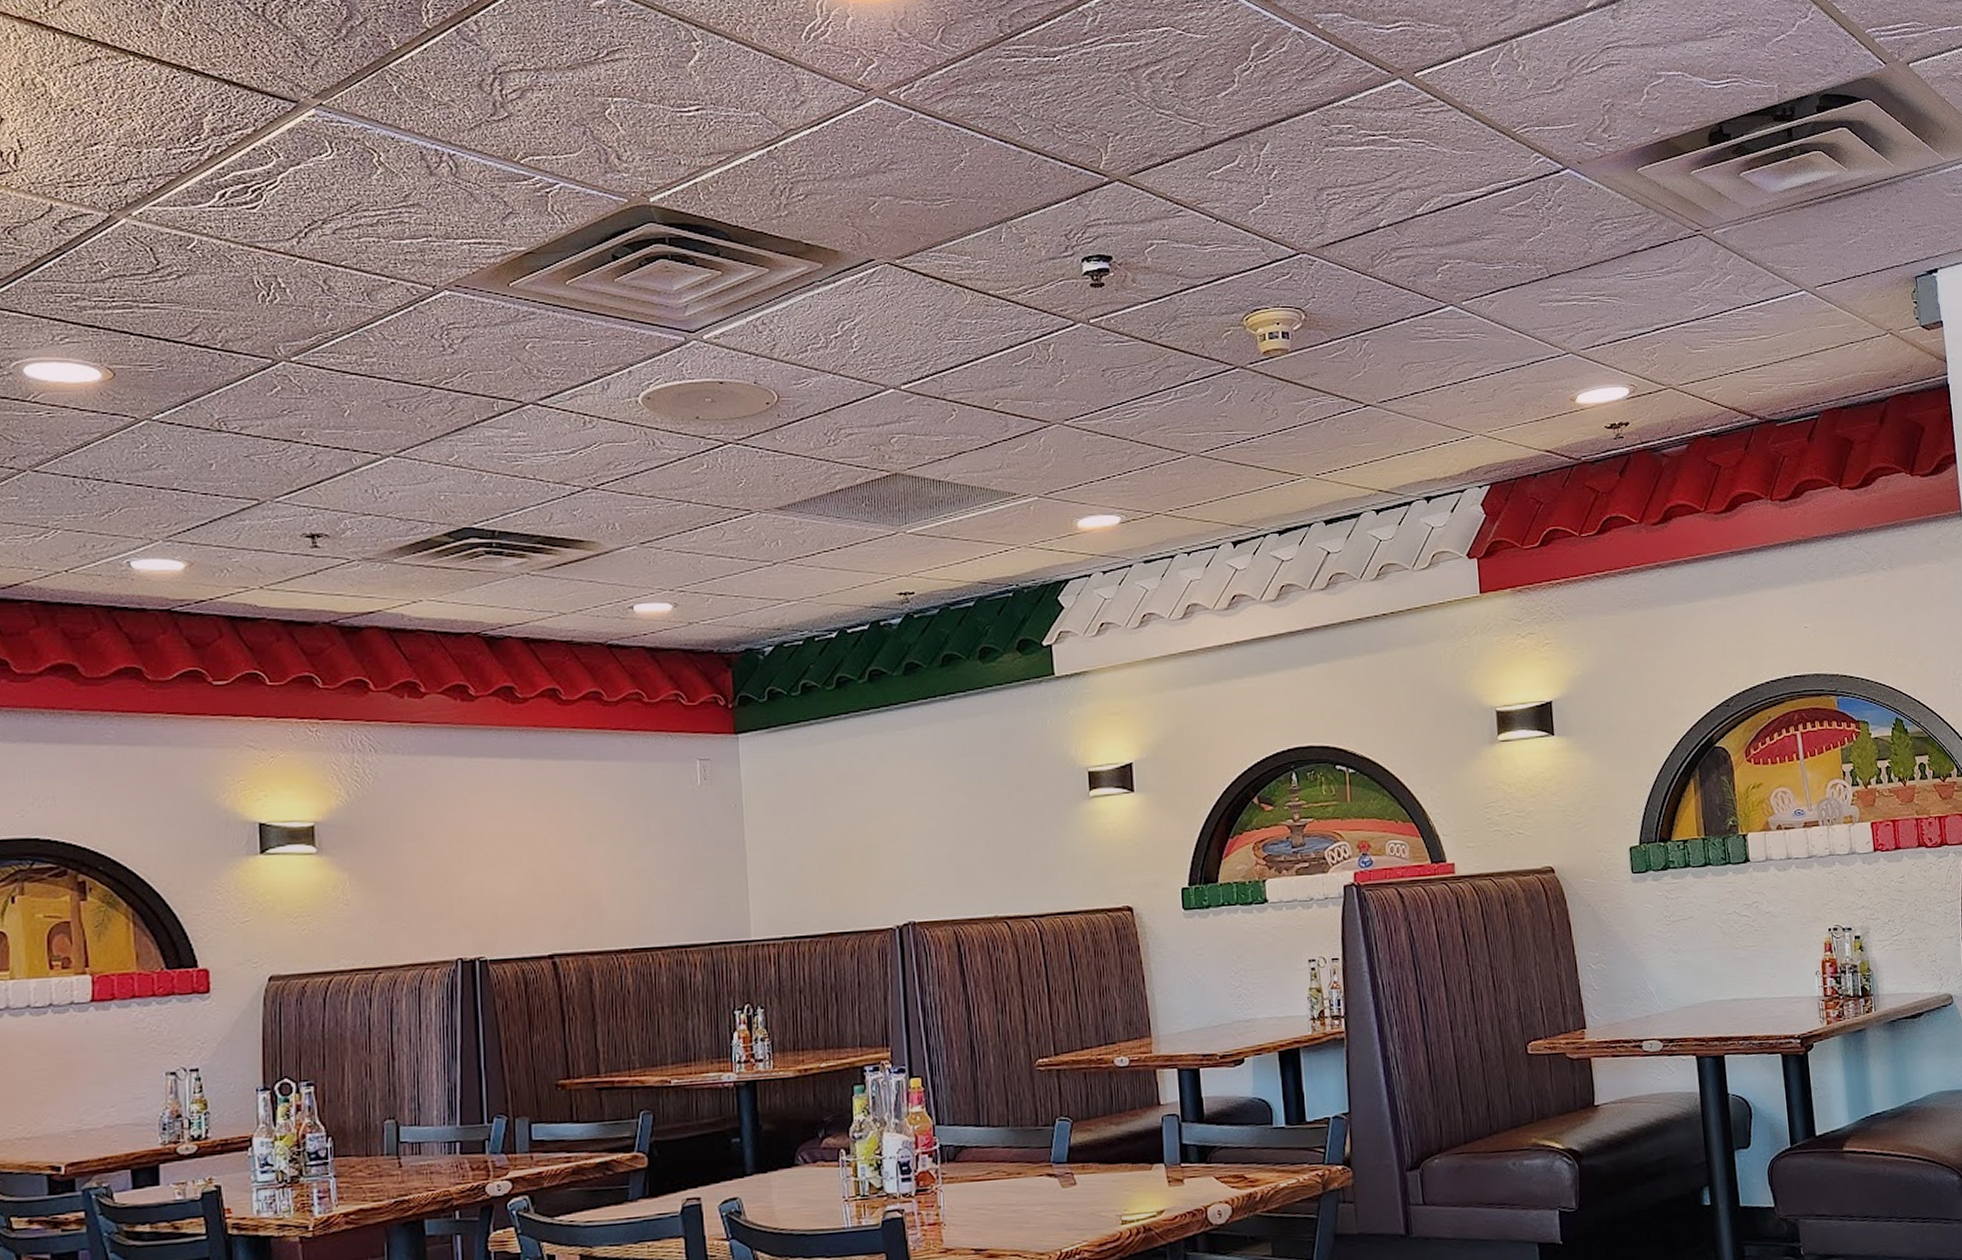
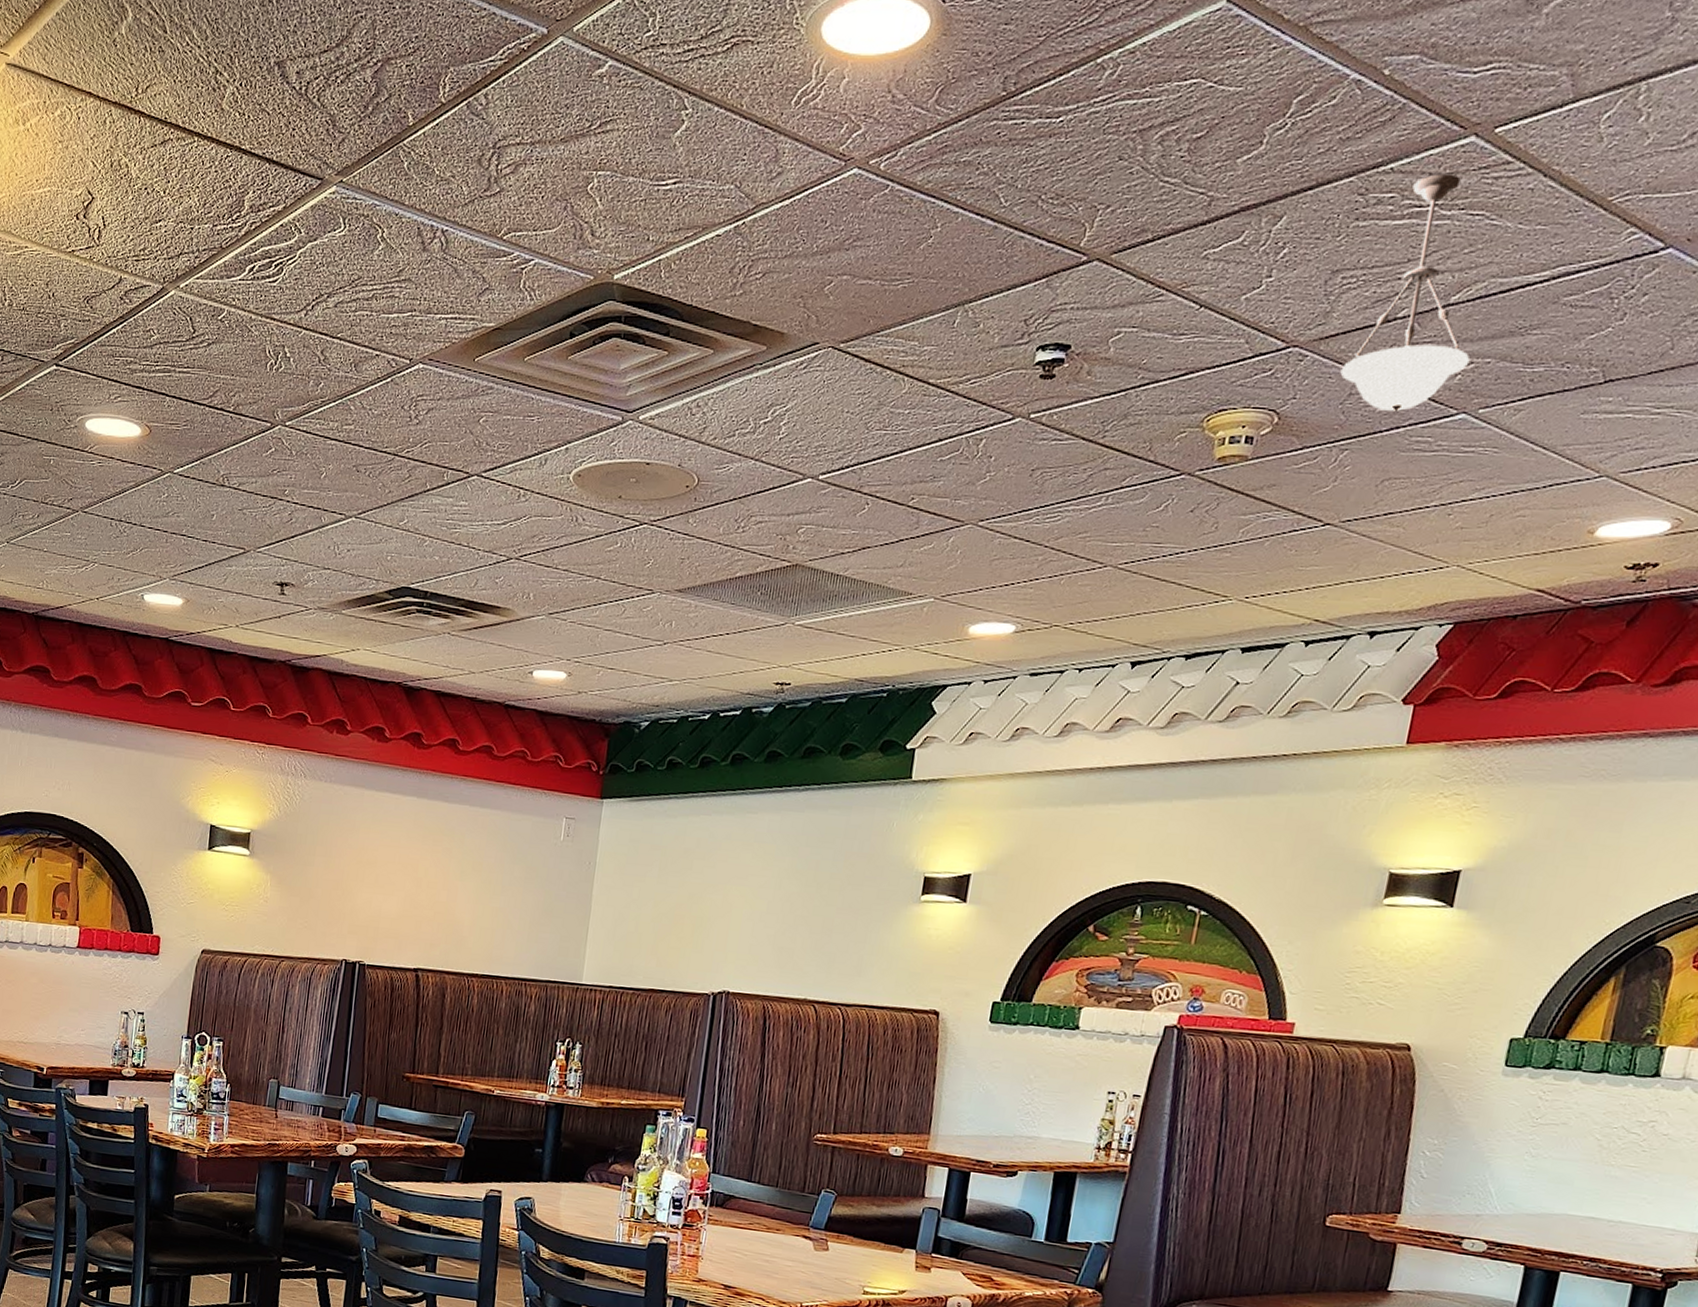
pendant light: none [1345,109,1445,306] -> present [1340,174,1470,411]

